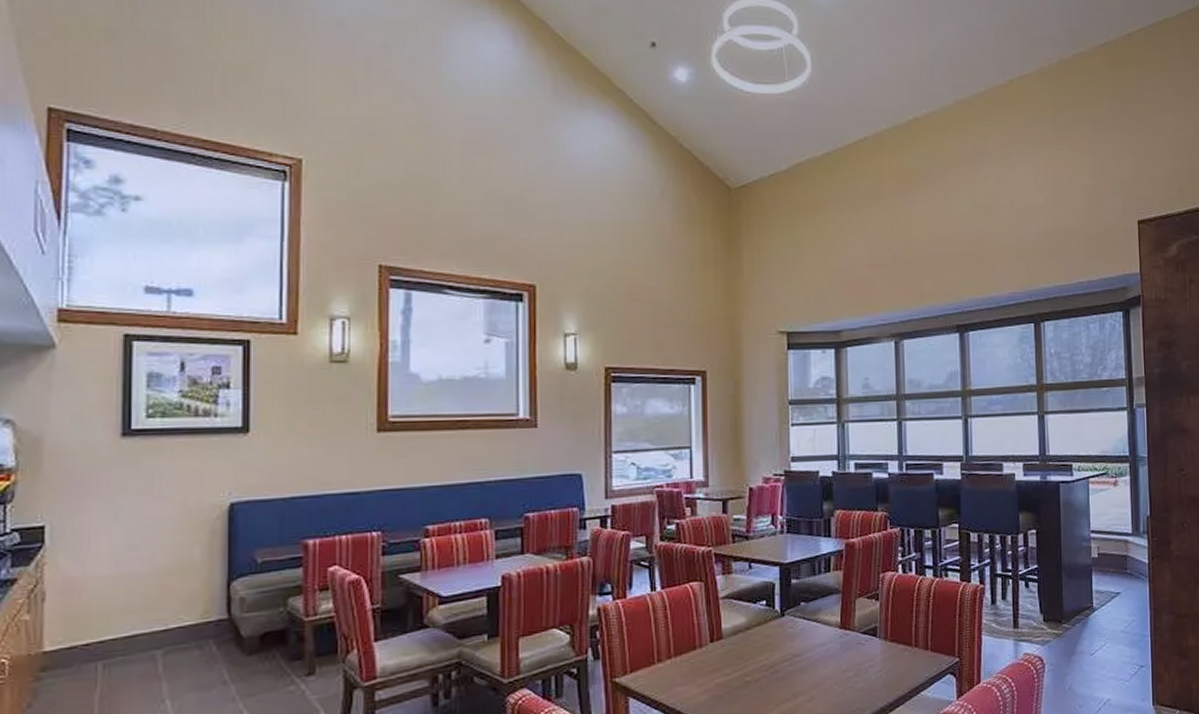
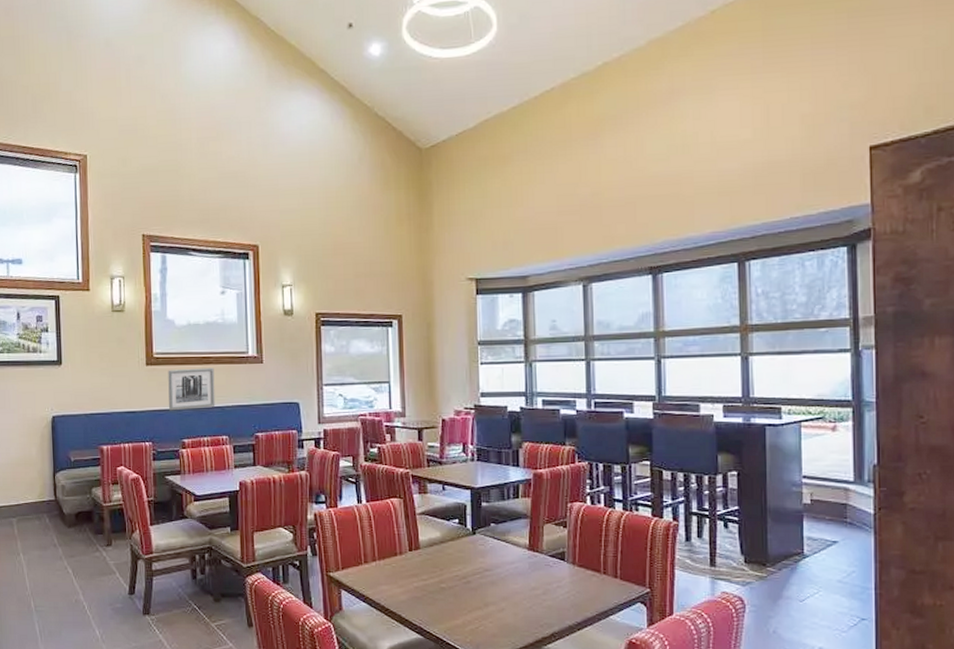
wall art: none [408,433,473,490] -> present [168,367,216,411]

